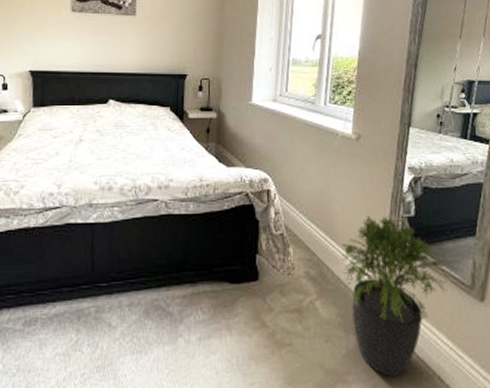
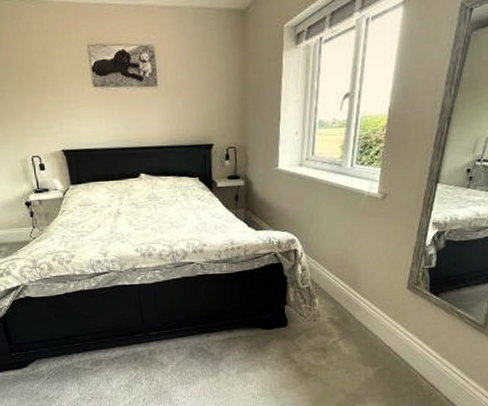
potted plant: present [340,216,448,376] -> none [362,268,461,397]

